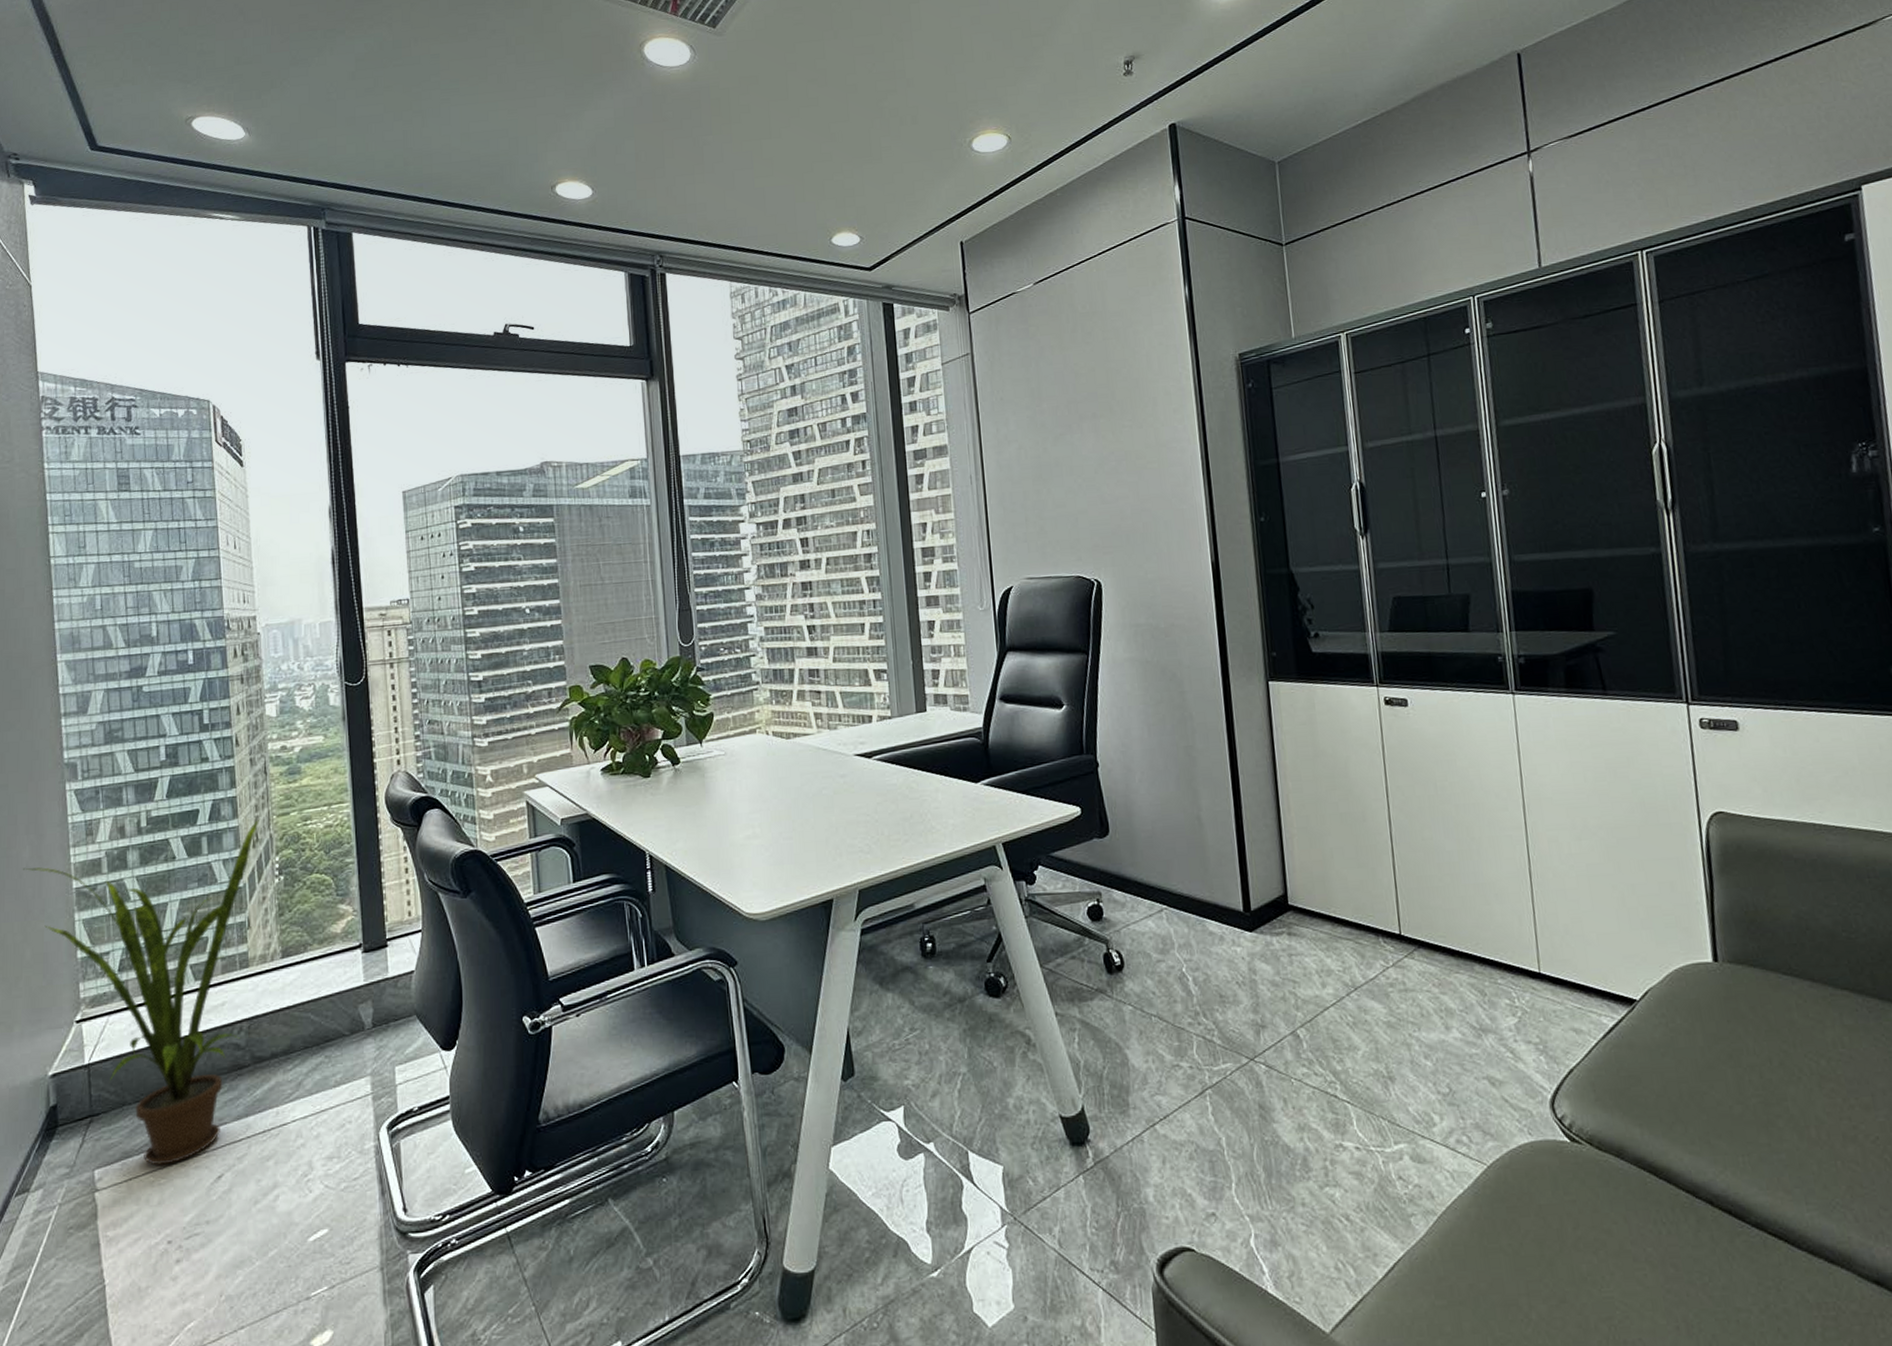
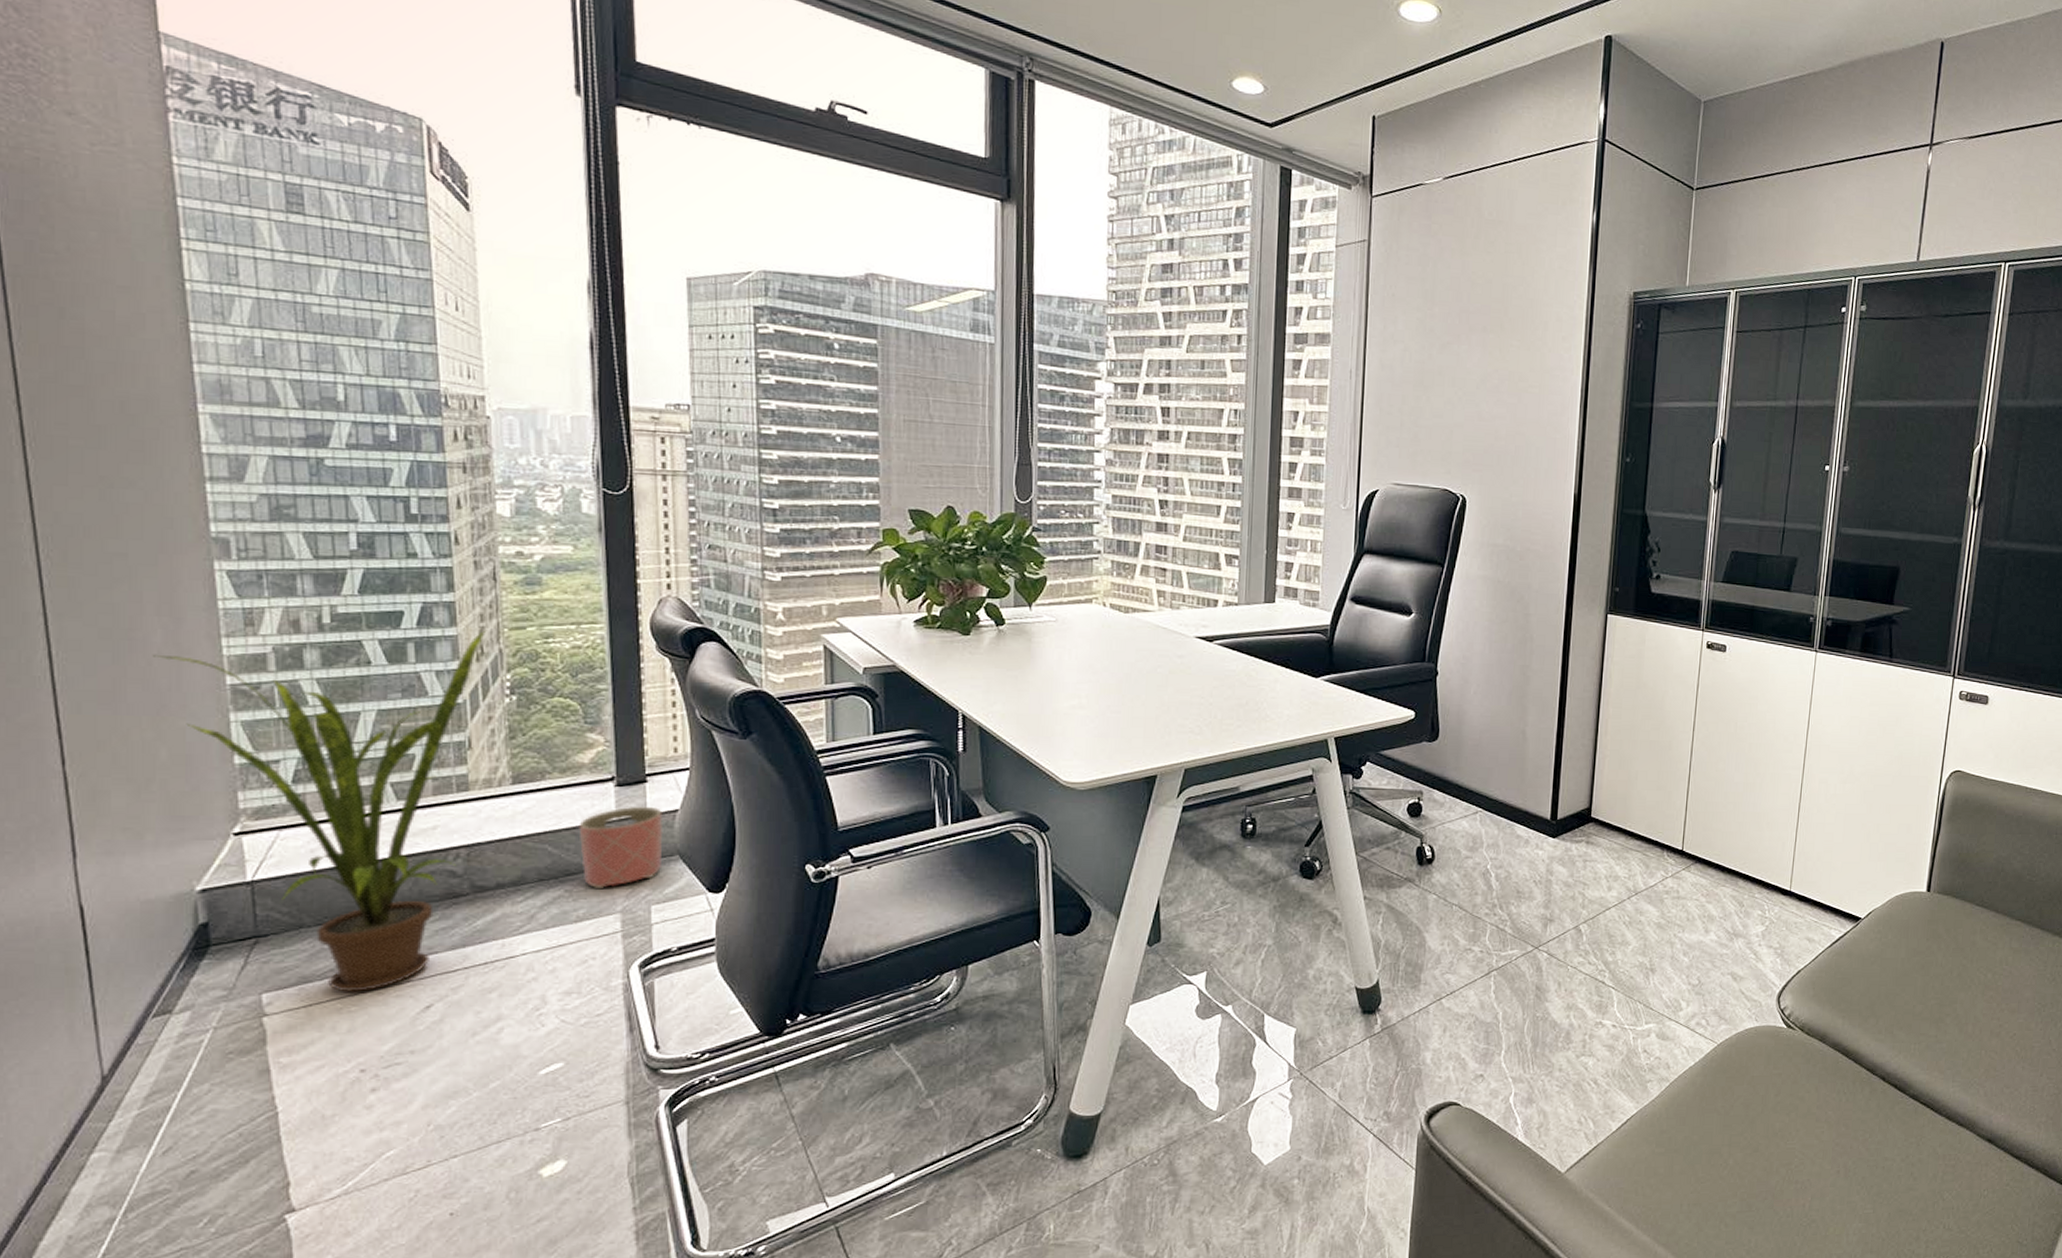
planter: none [334,969,403,1054] -> present [579,806,664,890]

